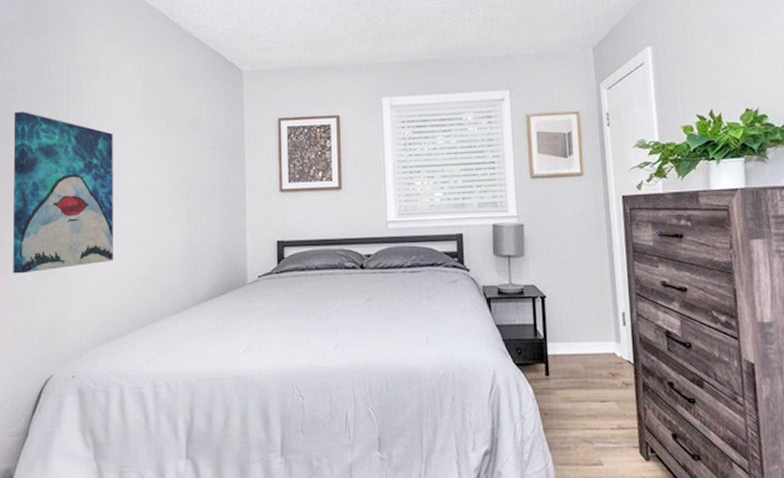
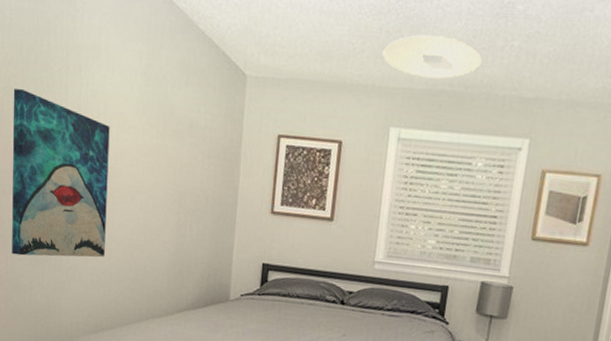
ceiling light: none [365,15,455,52] -> present [382,34,483,79]

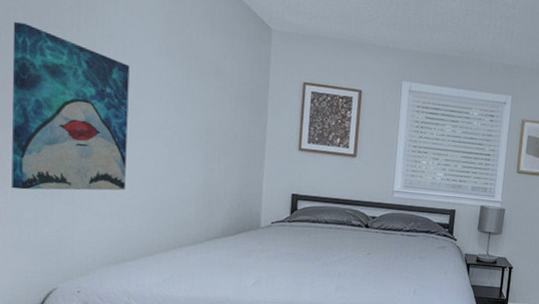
ceiling light: present [382,34,483,79] -> none [394,9,474,46]

